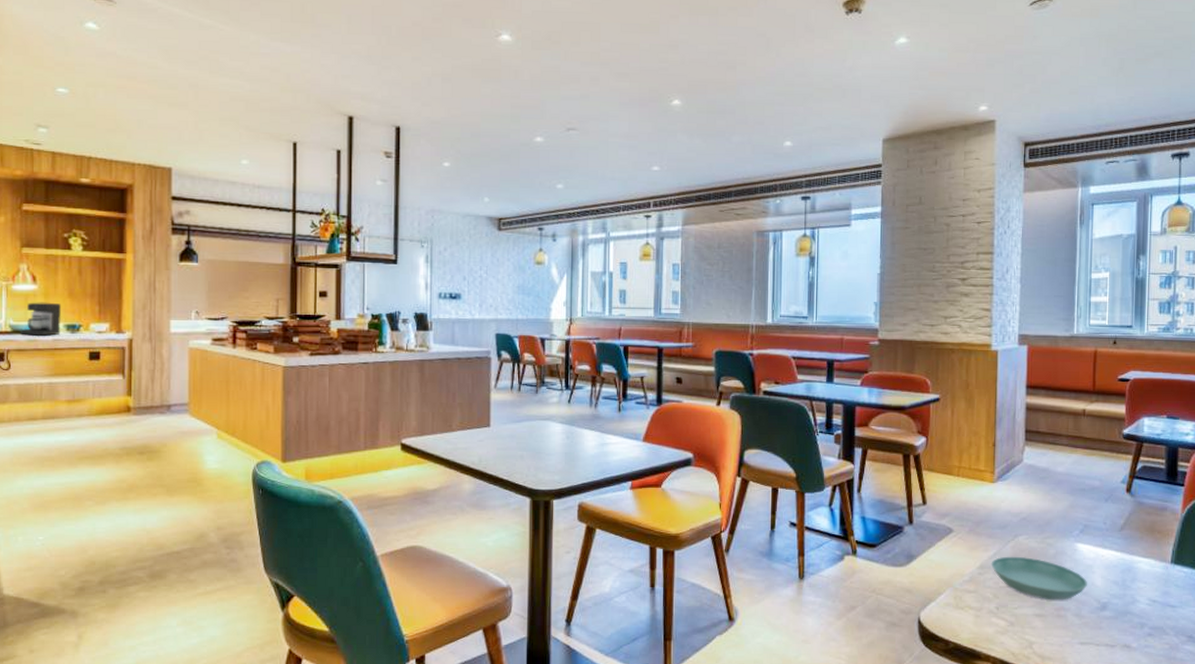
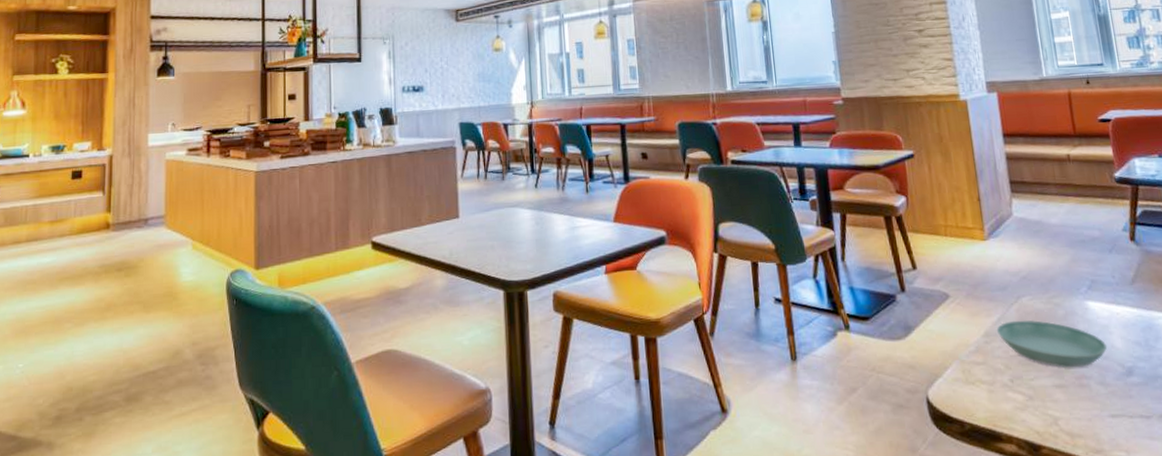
coffee maker: present [21,302,61,337] -> none [9,125,47,161]

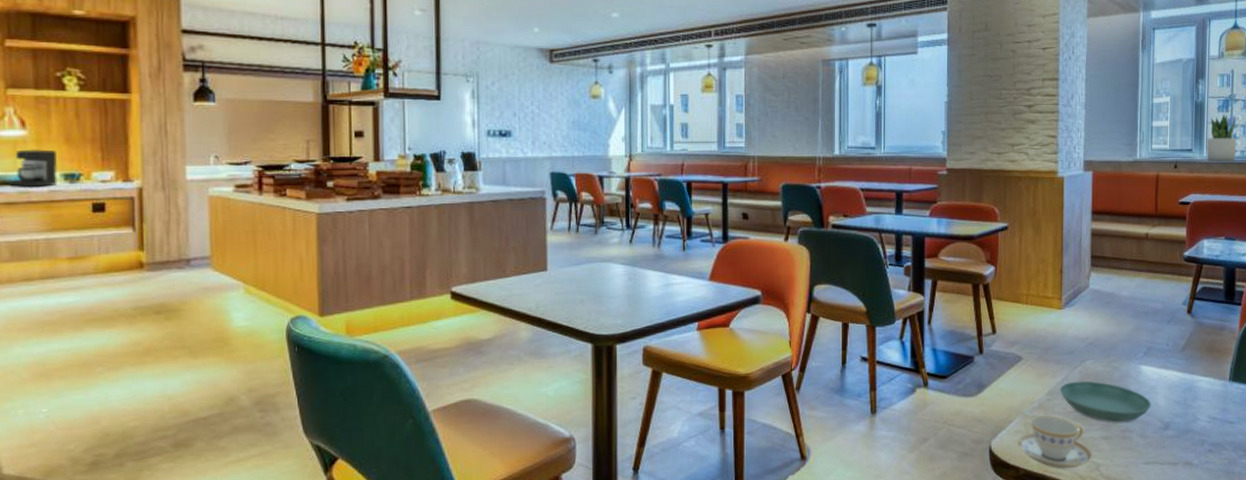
coffee maker: none [9,125,47,161] -> present [10,149,58,188]
teacup: none [956,361,1048,423] -> present [1017,416,1093,468]
planter: none [1118,25,1154,76] -> present [1207,115,1237,163]

